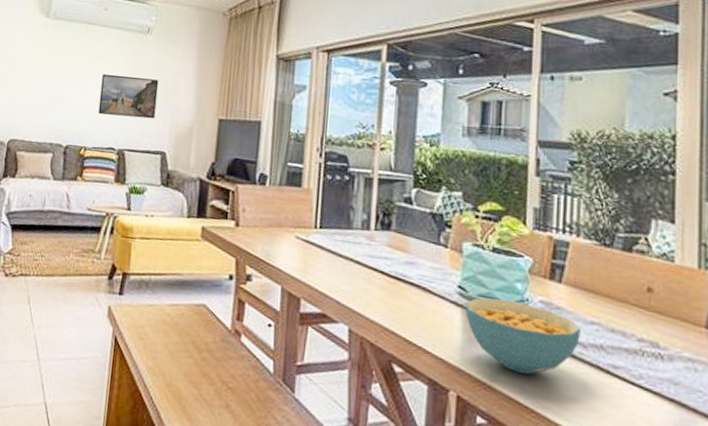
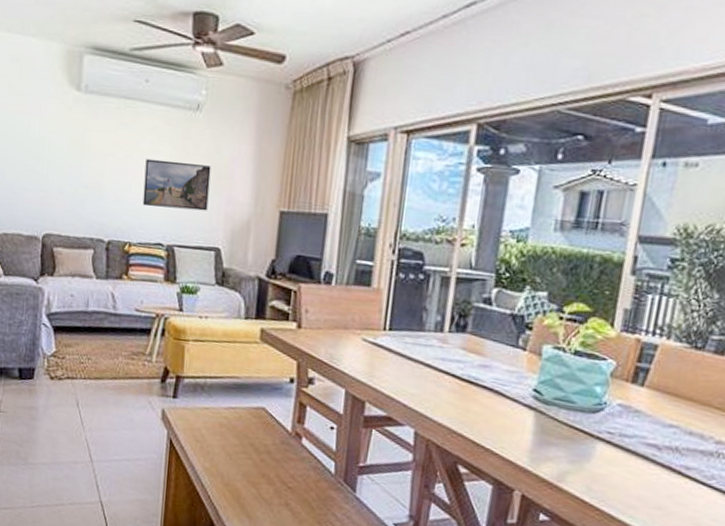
cereal bowl: present [464,298,581,375] -> none [538,401,657,475]

